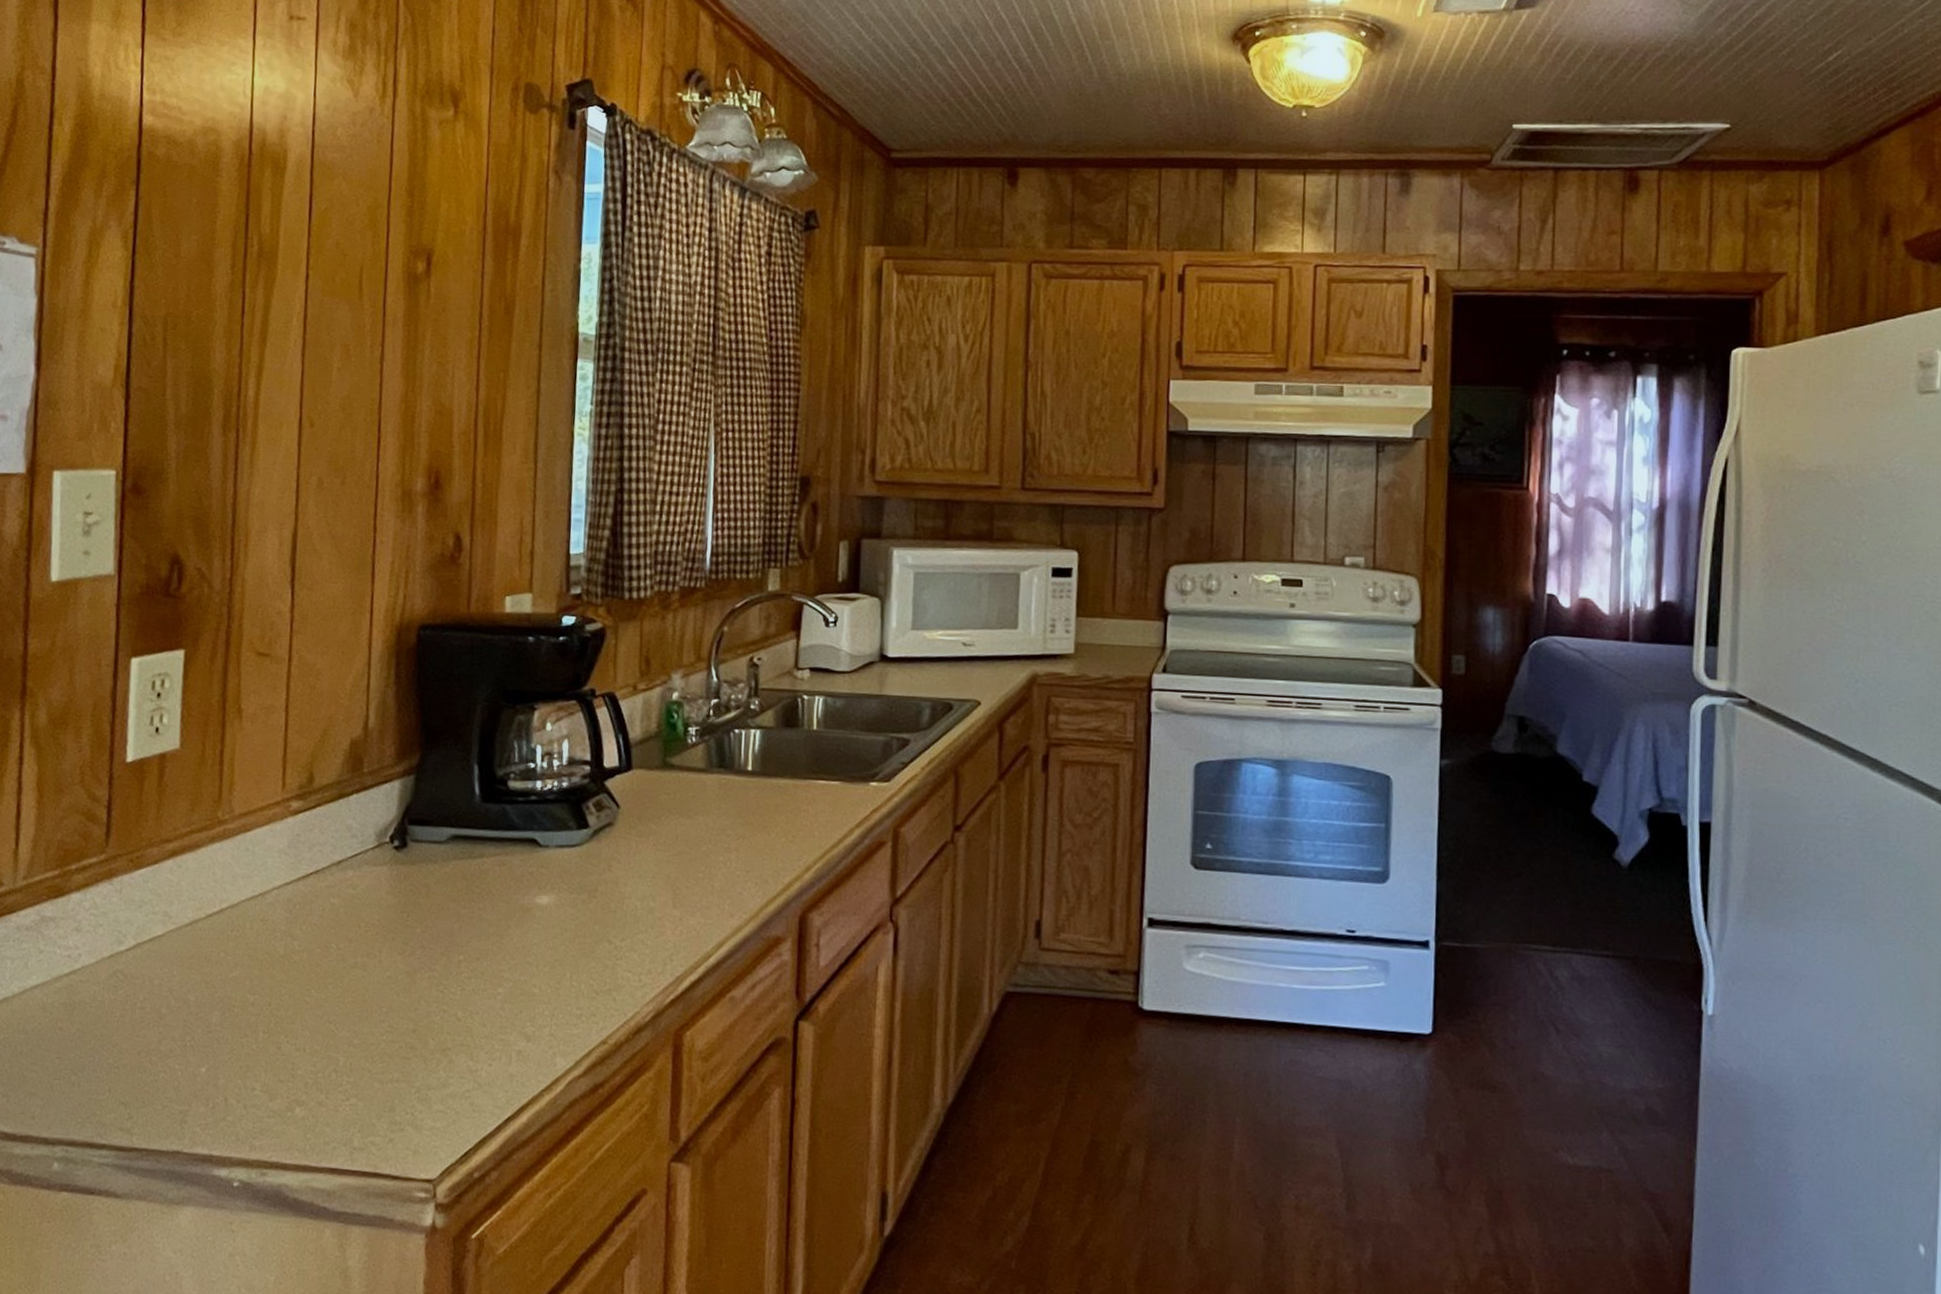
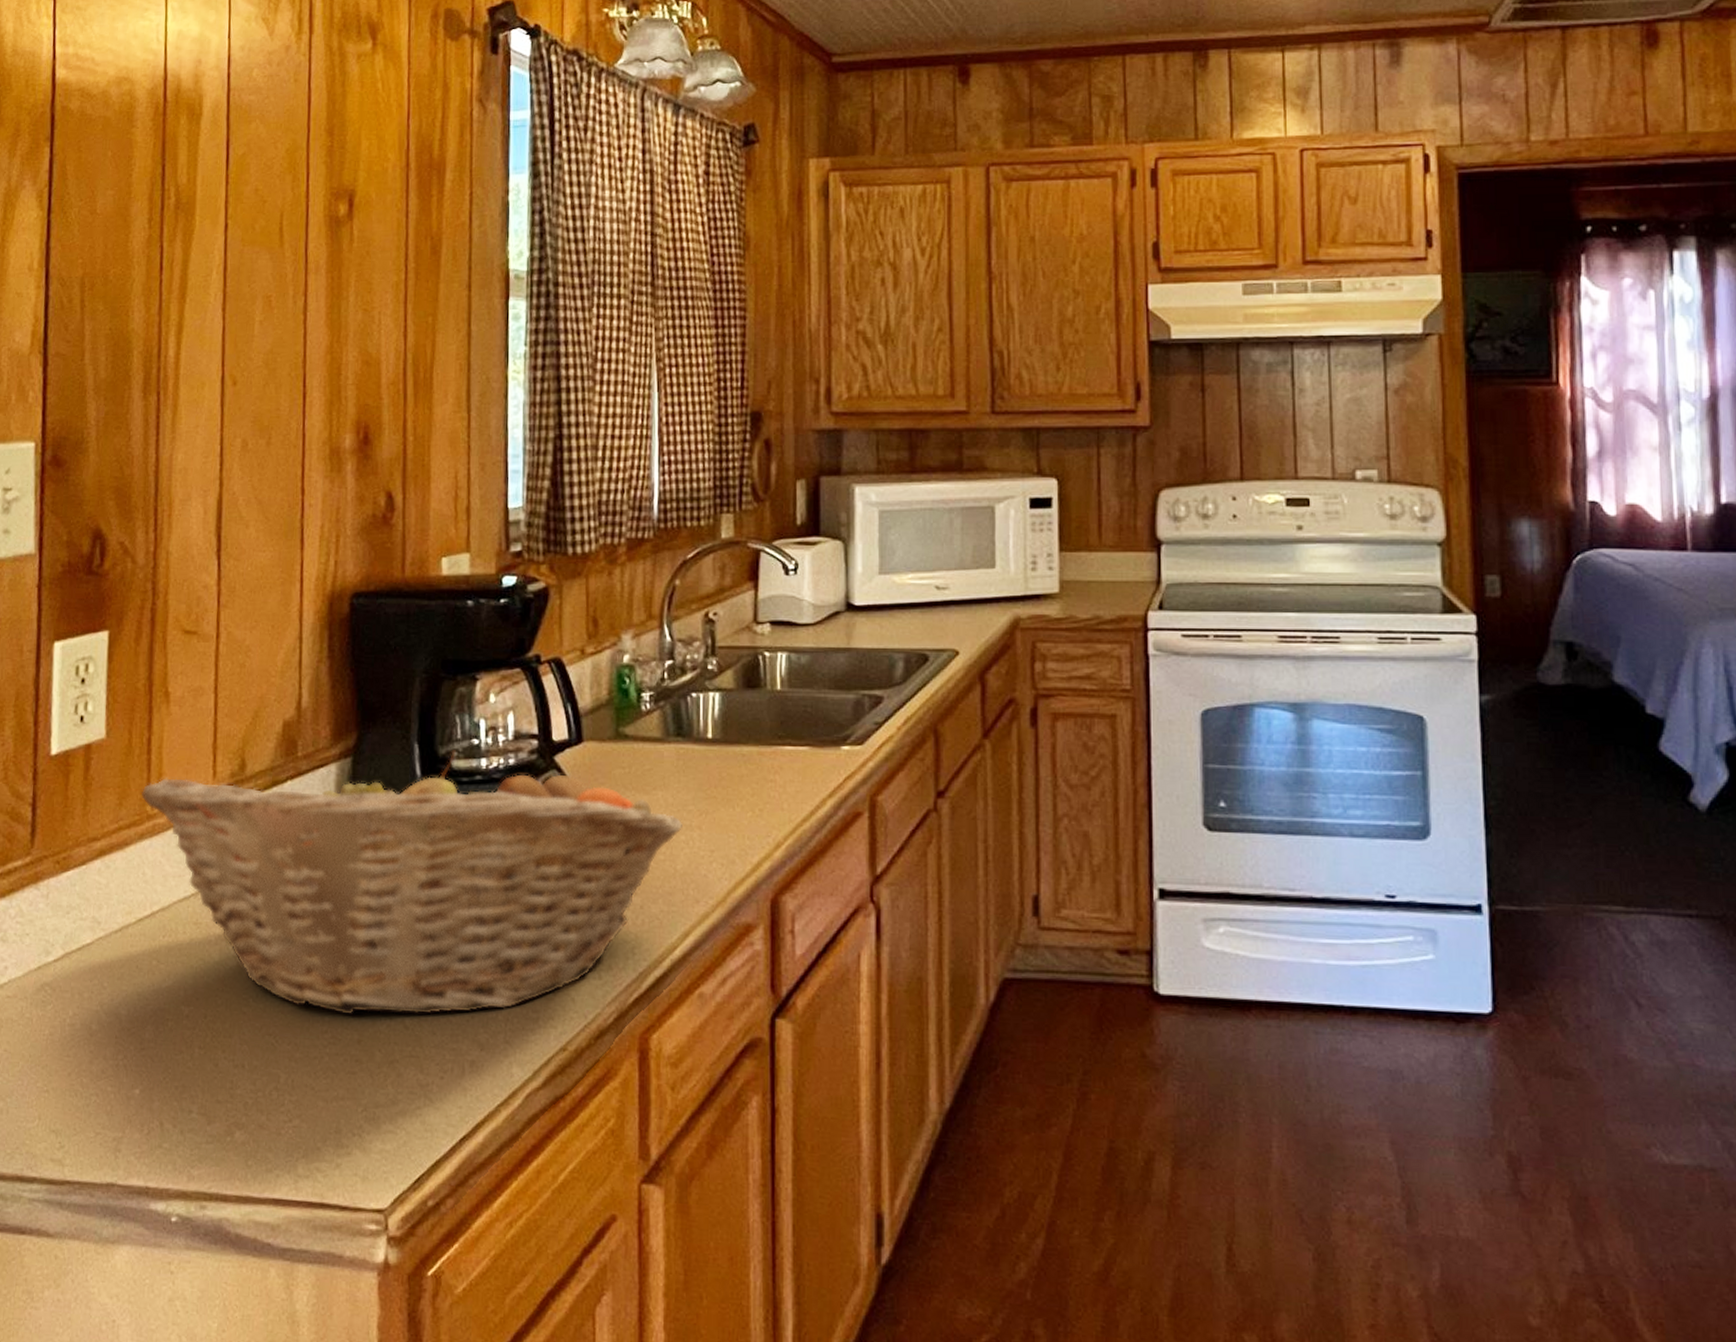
fruit basket: none [212,772,722,1009] -> present [141,750,684,1015]

